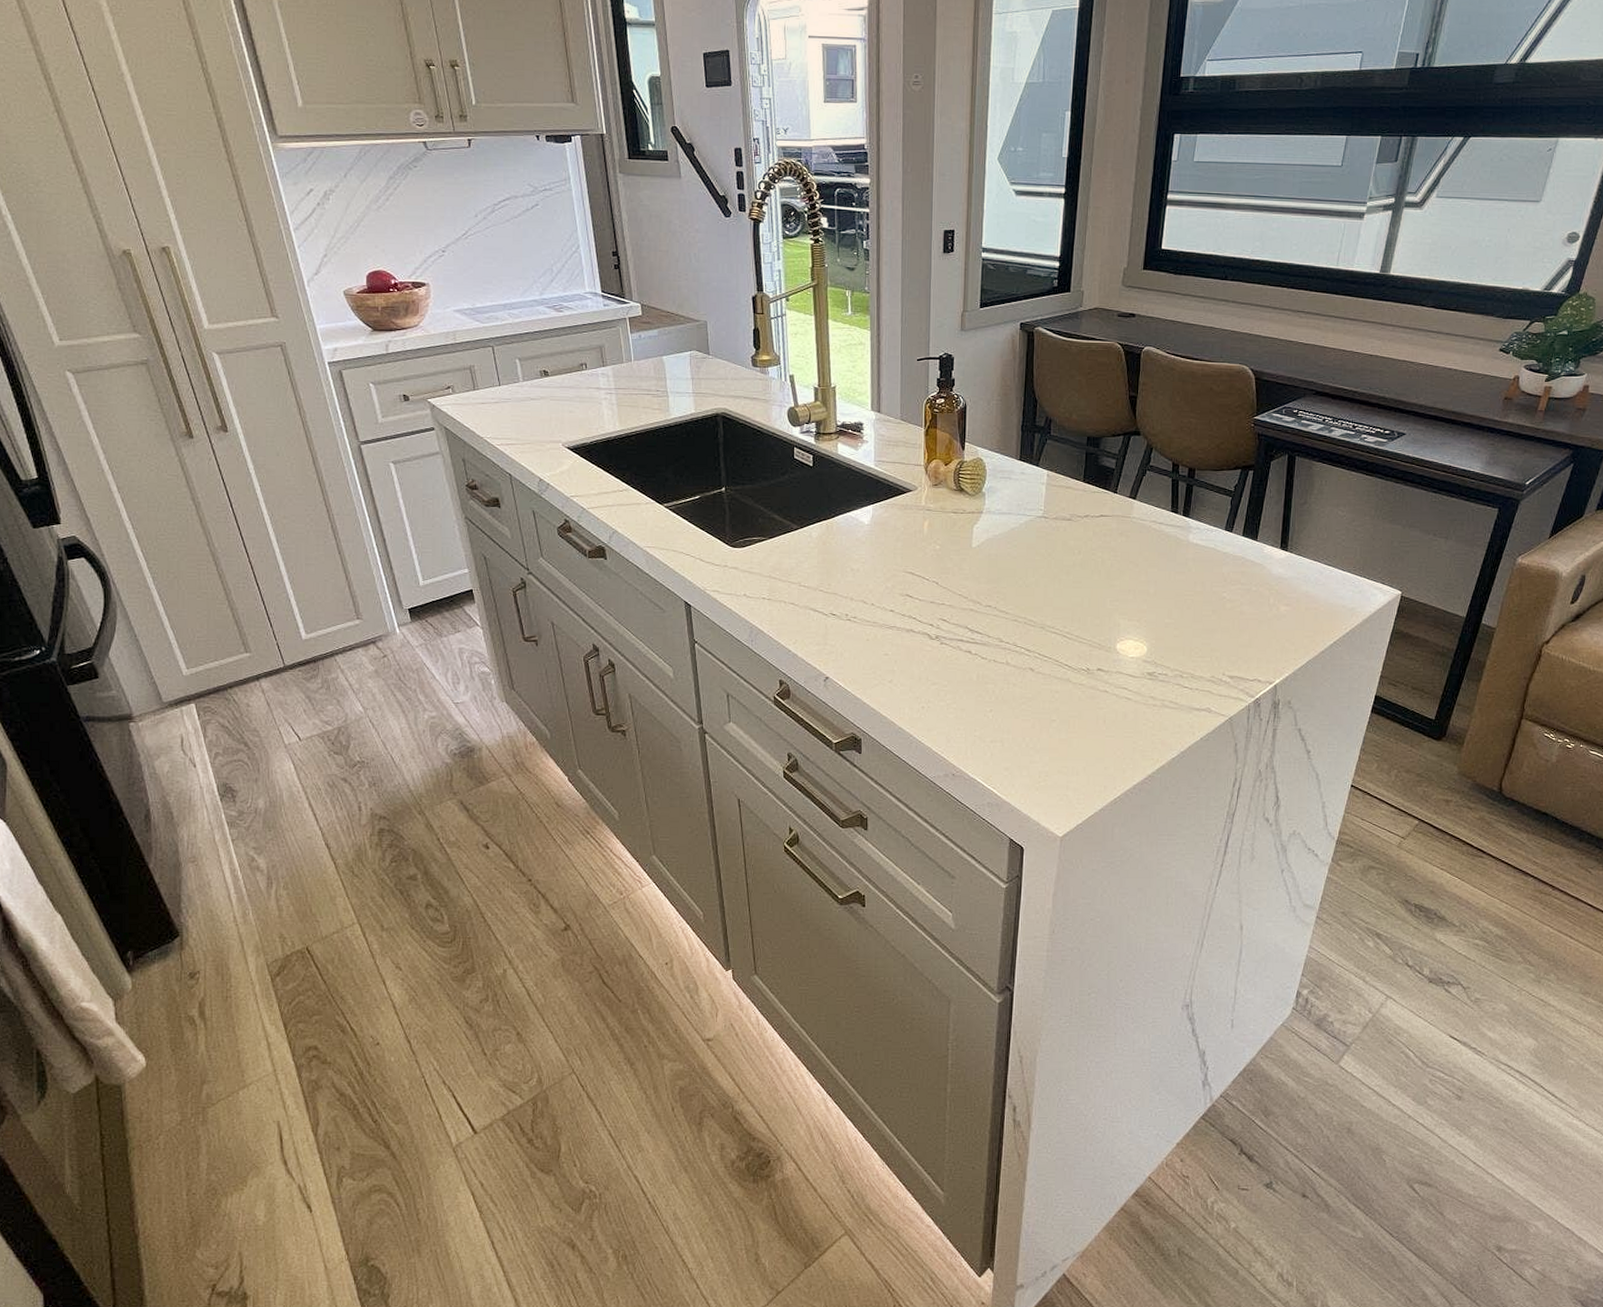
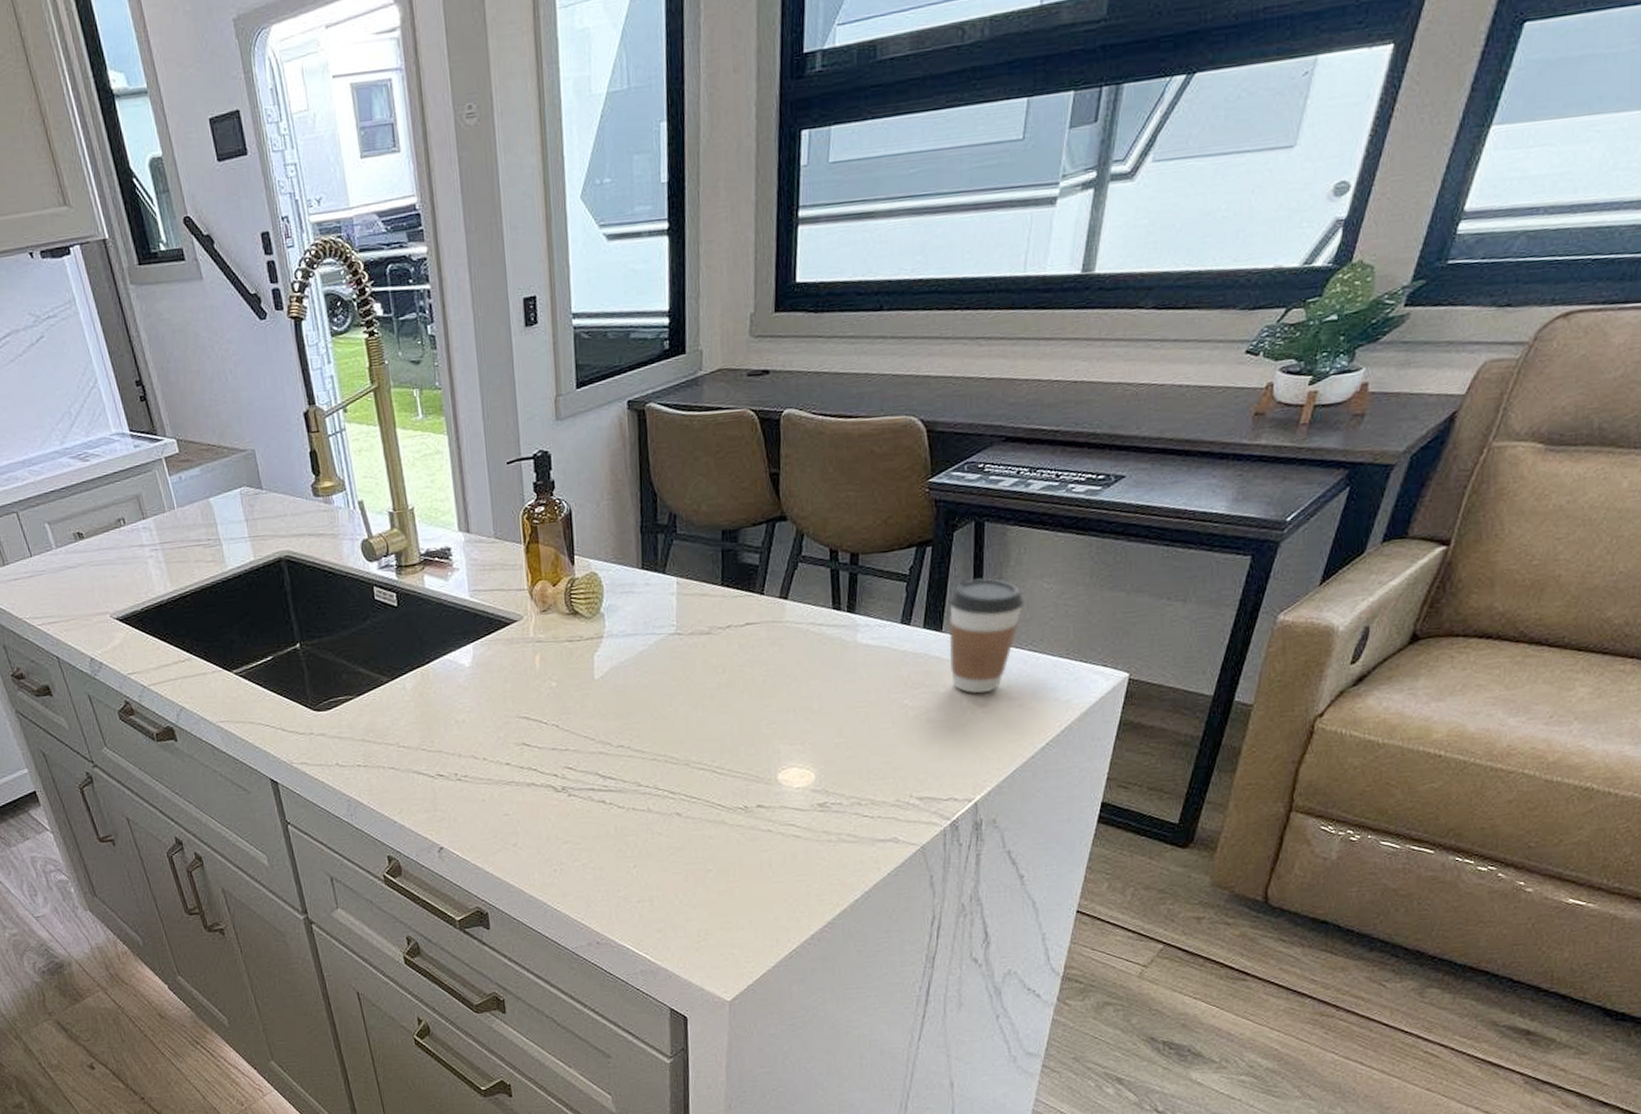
coffee cup: none [1261,501,1323,595] -> present [949,578,1025,694]

